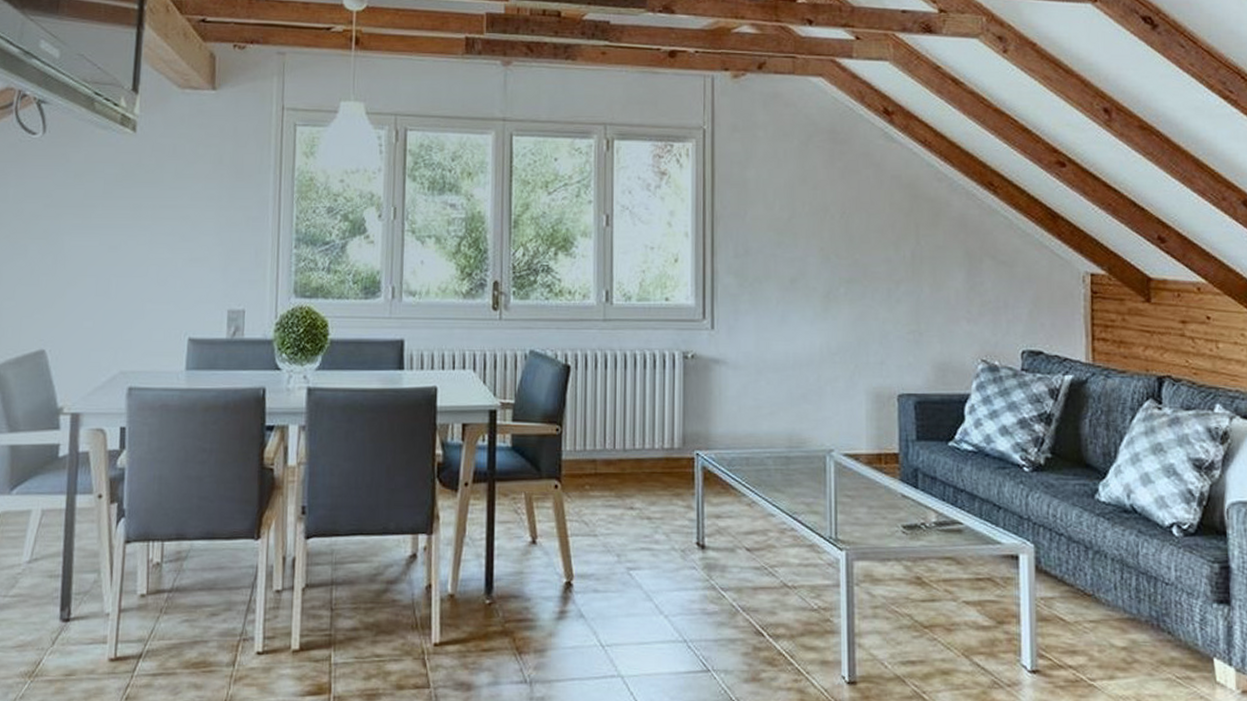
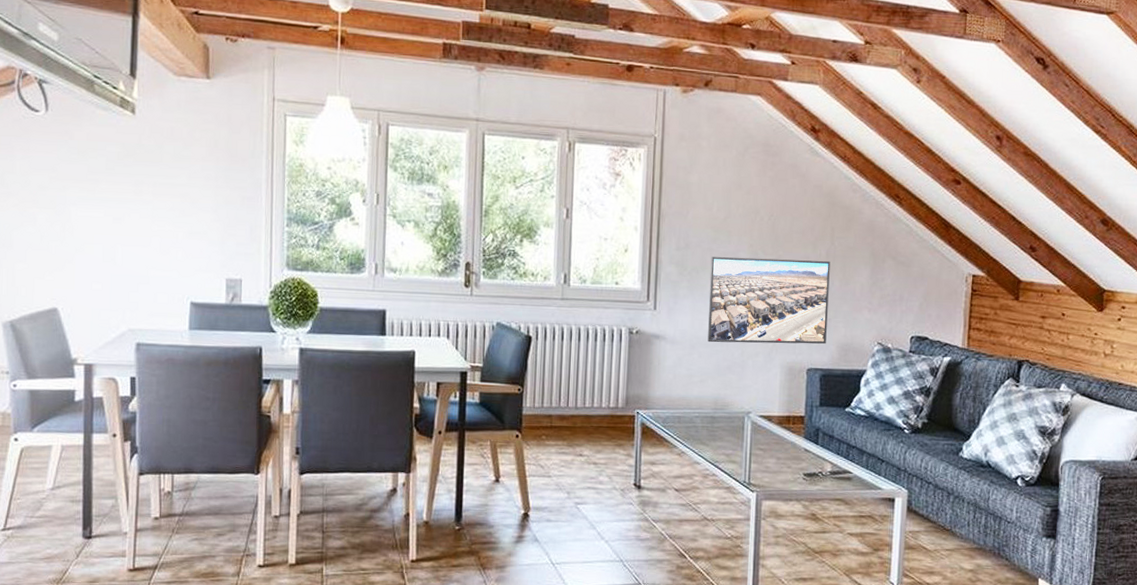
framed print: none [775,263,919,366] -> present [708,257,831,344]

